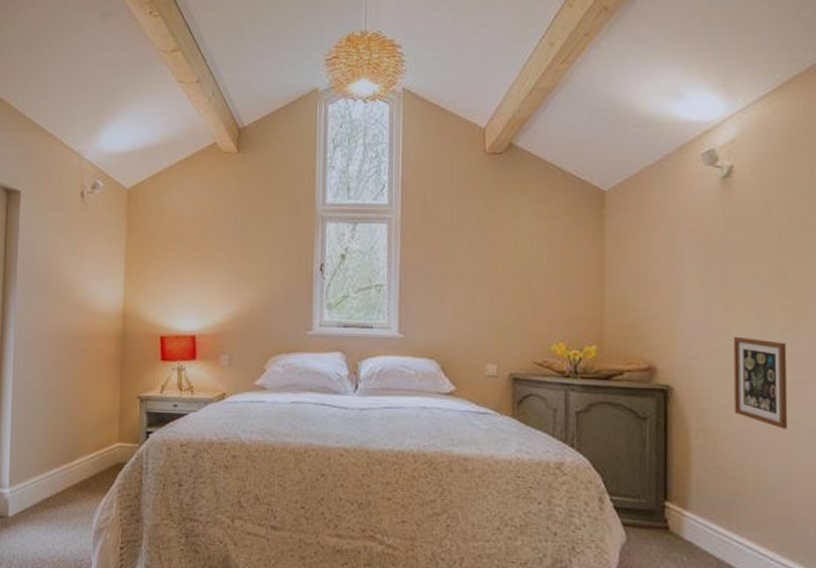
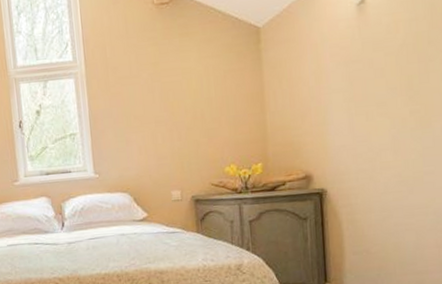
picture frame: present [733,336,788,429] -> none [373,140,420,212]

